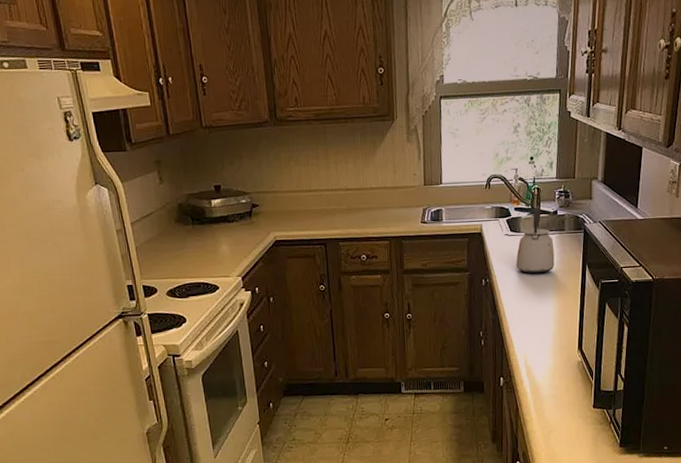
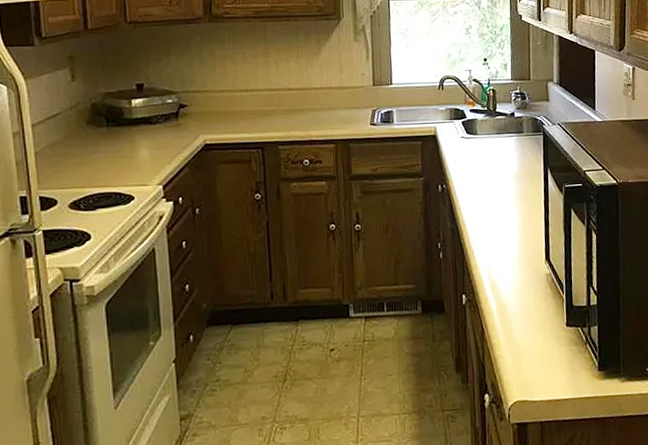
kettle: present [516,205,555,274] -> none [474,107,515,179]

